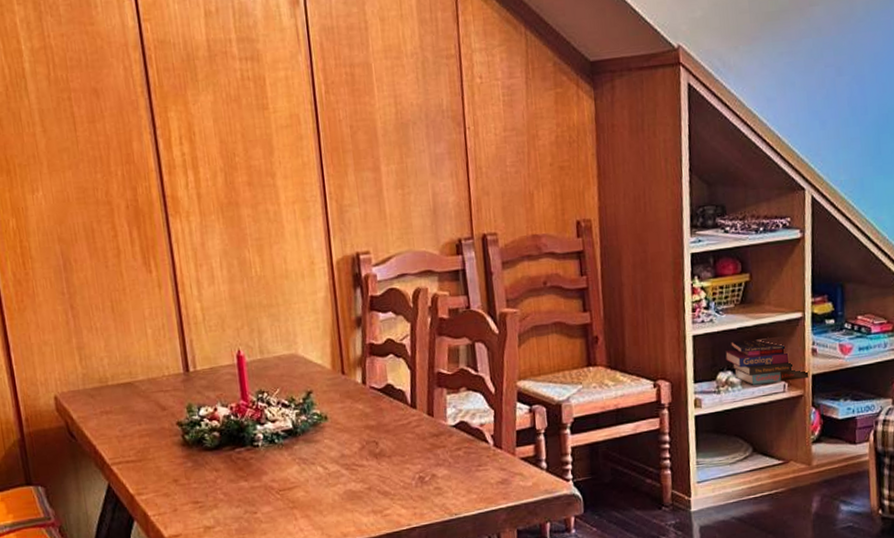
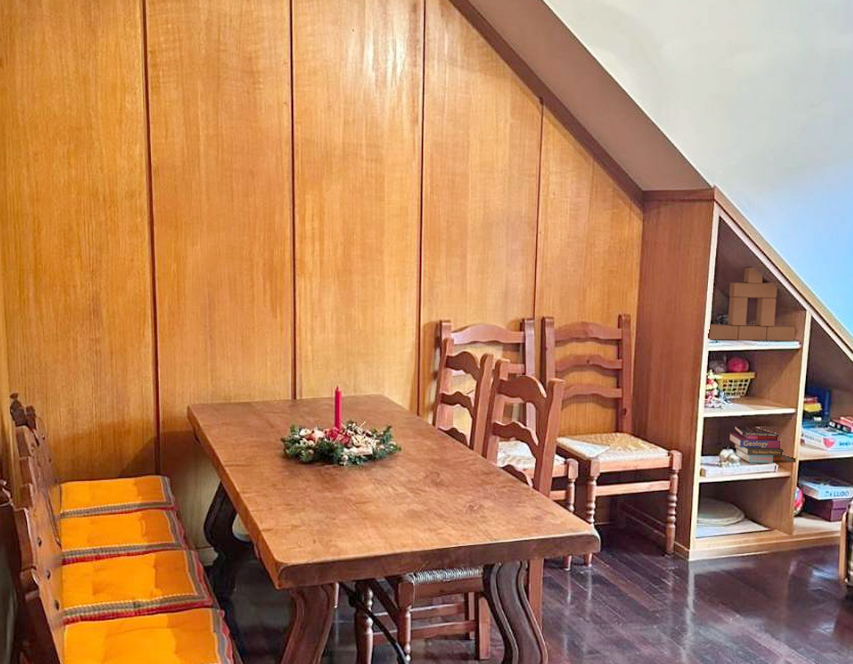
toy blocks: none [688,144,795,240] -> present [708,268,796,342]

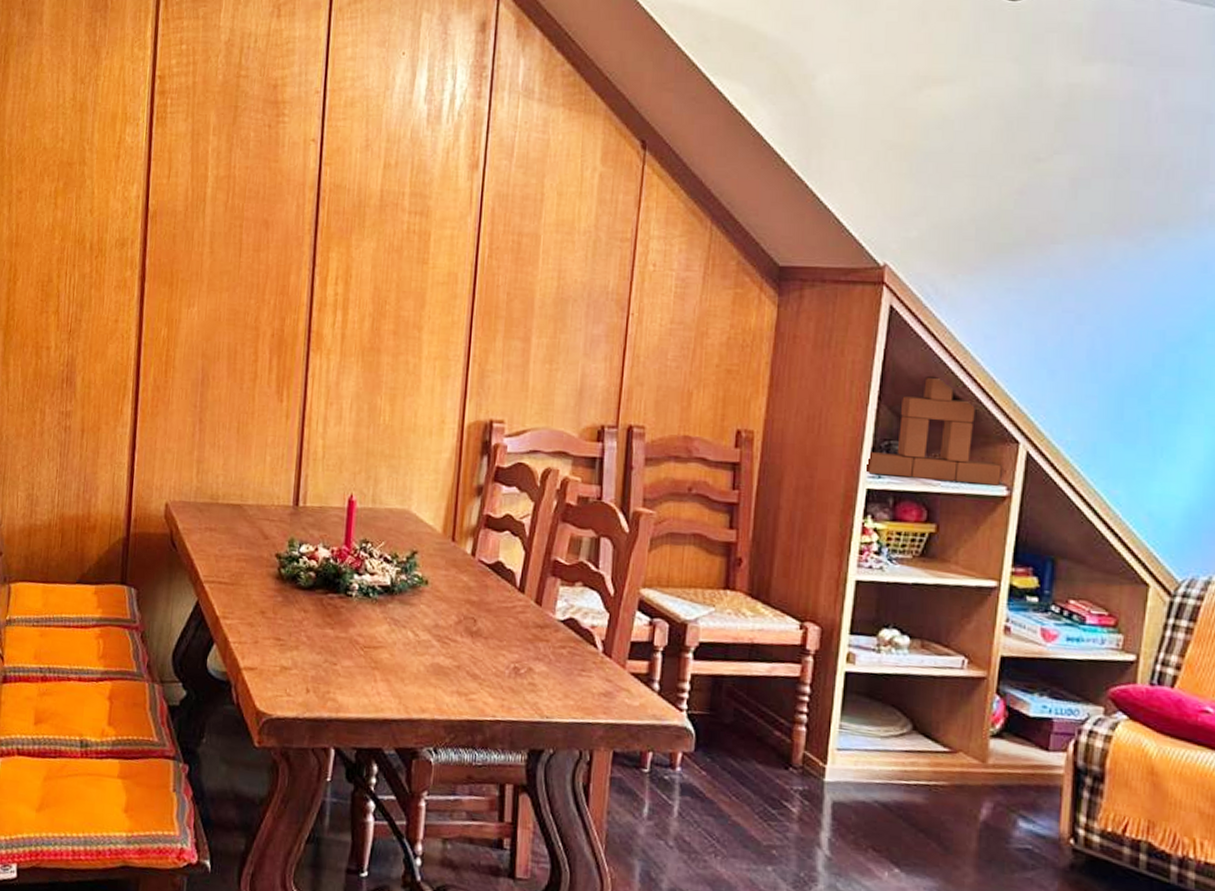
books: present [729,425,797,463] -> none [893,596,997,660]

